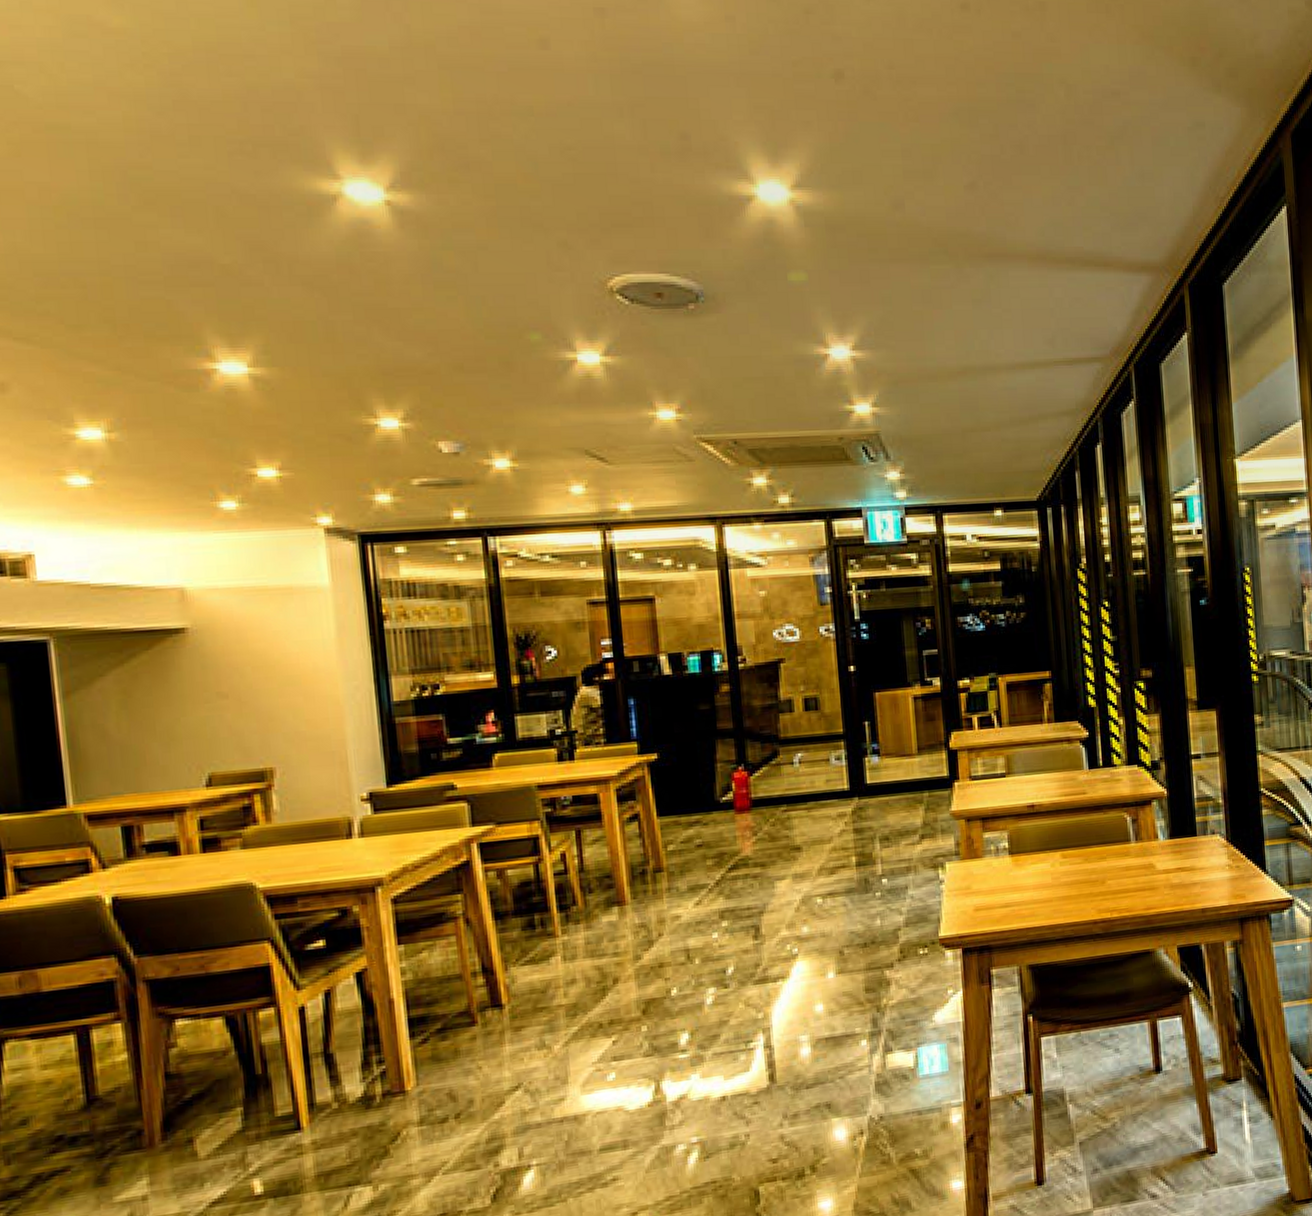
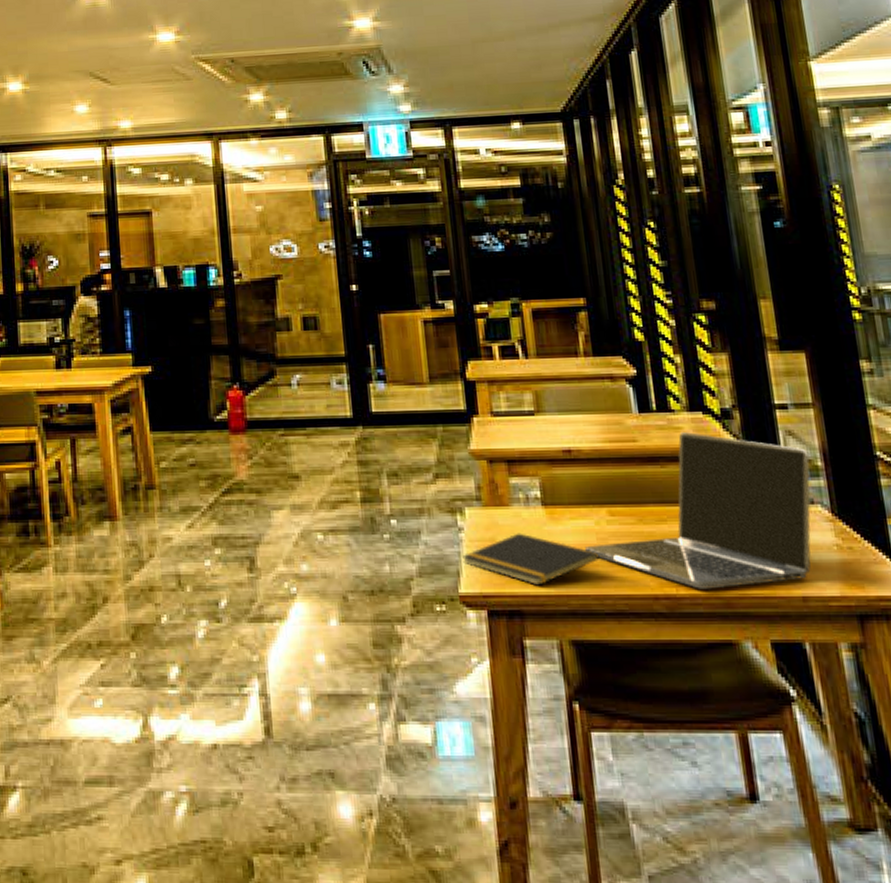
notepad: none [943,879,1054,923] -> present [462,533,600,586]
laptop: none [1042,783,1214,912] -> present [585,432,811,589]

